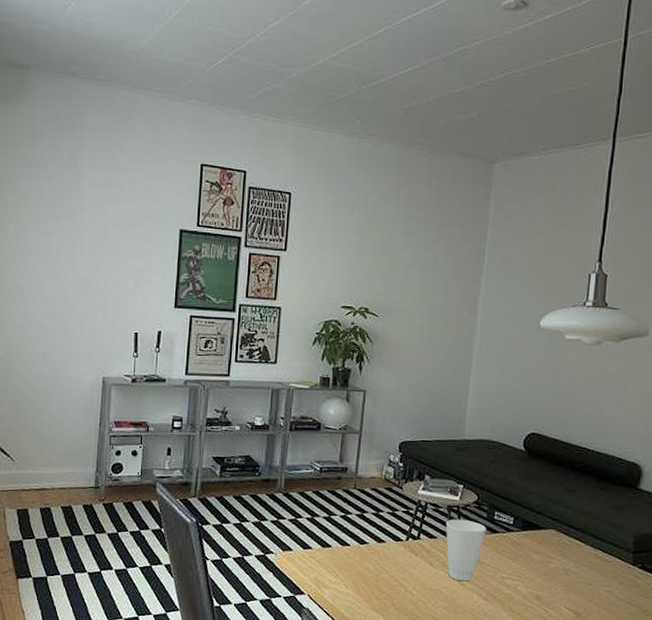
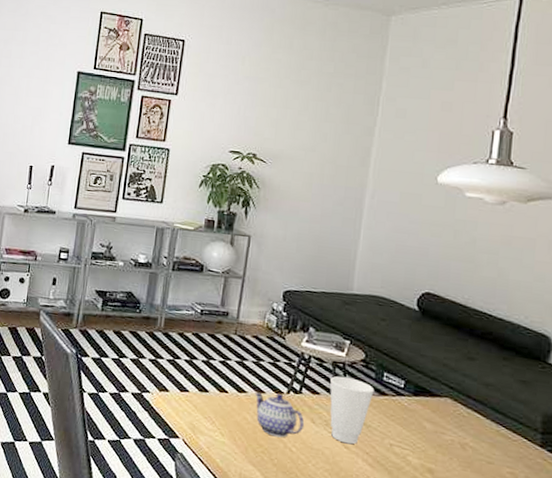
teapot: none [376,540,424,583] -> present [255,391,305,438]

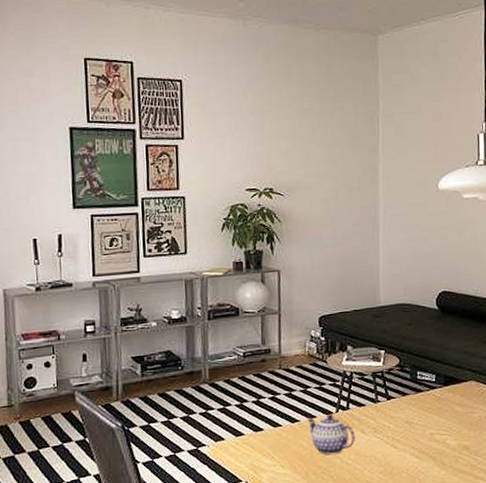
cup: present [330,375,375,445] -> none [373,383,412,444]

